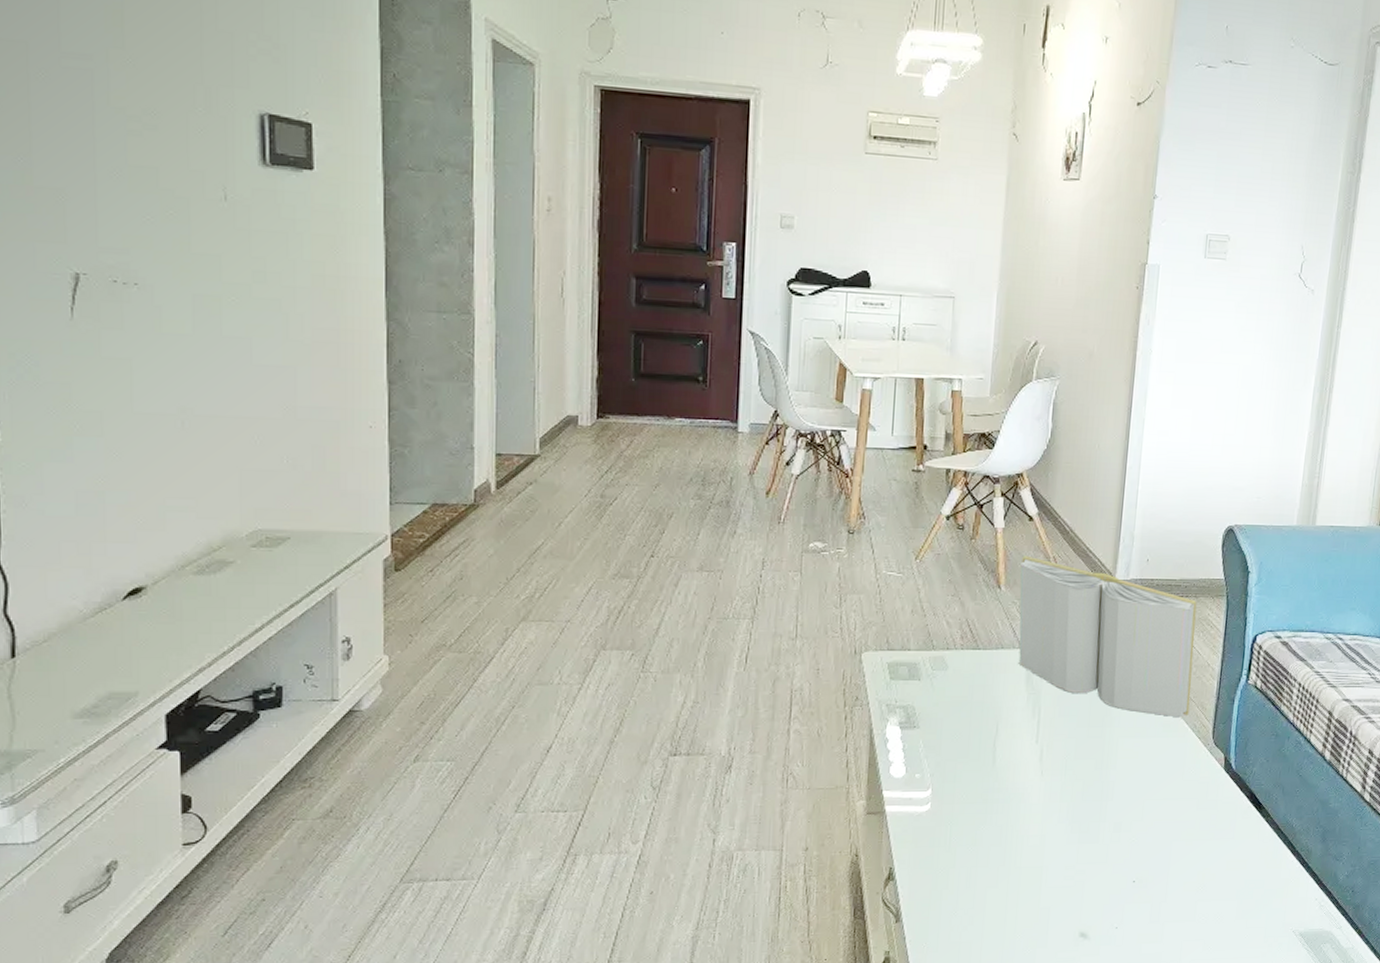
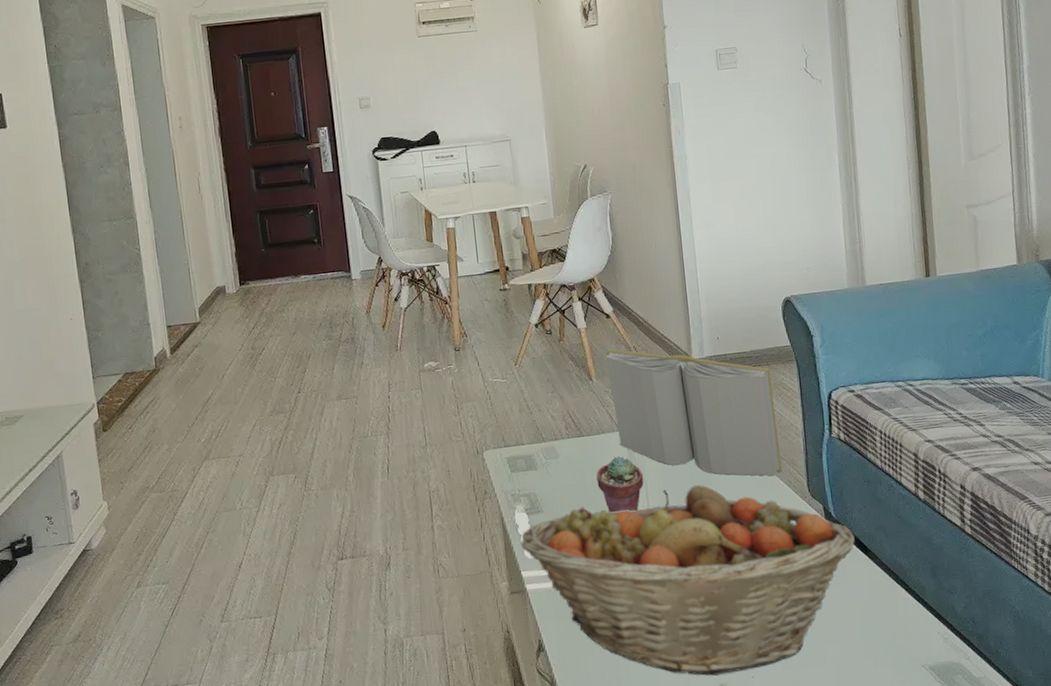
fruit basket: none [887,718,1251,923] -> present [521,485,855,676]
potted succulent: none [985,676,1038,738] -> present [596,456,644,513]

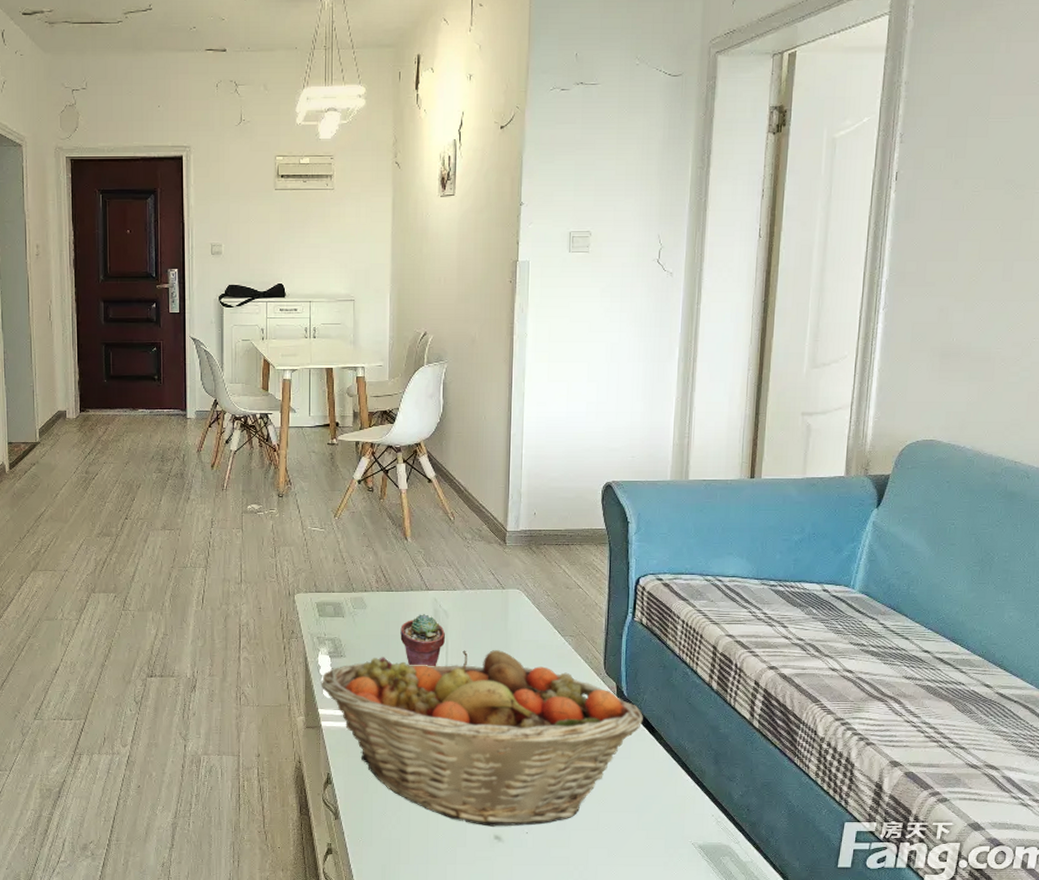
book: present [606,348,782,476] -> none [423,512,582,650]

